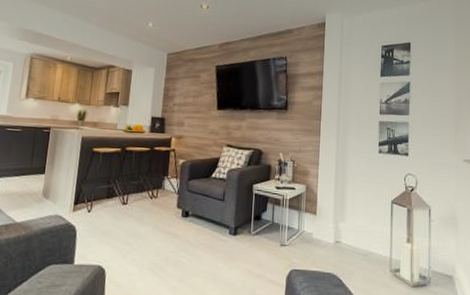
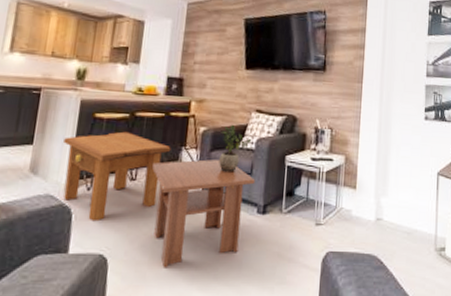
side table: none [69,163,156,238] -> present [63,131,171,222]
coffee table: none [139,187,227,279] -> present [151,159,256,268]
potted plant: none [196,157,224,199] -> present [219,124,252,172]

